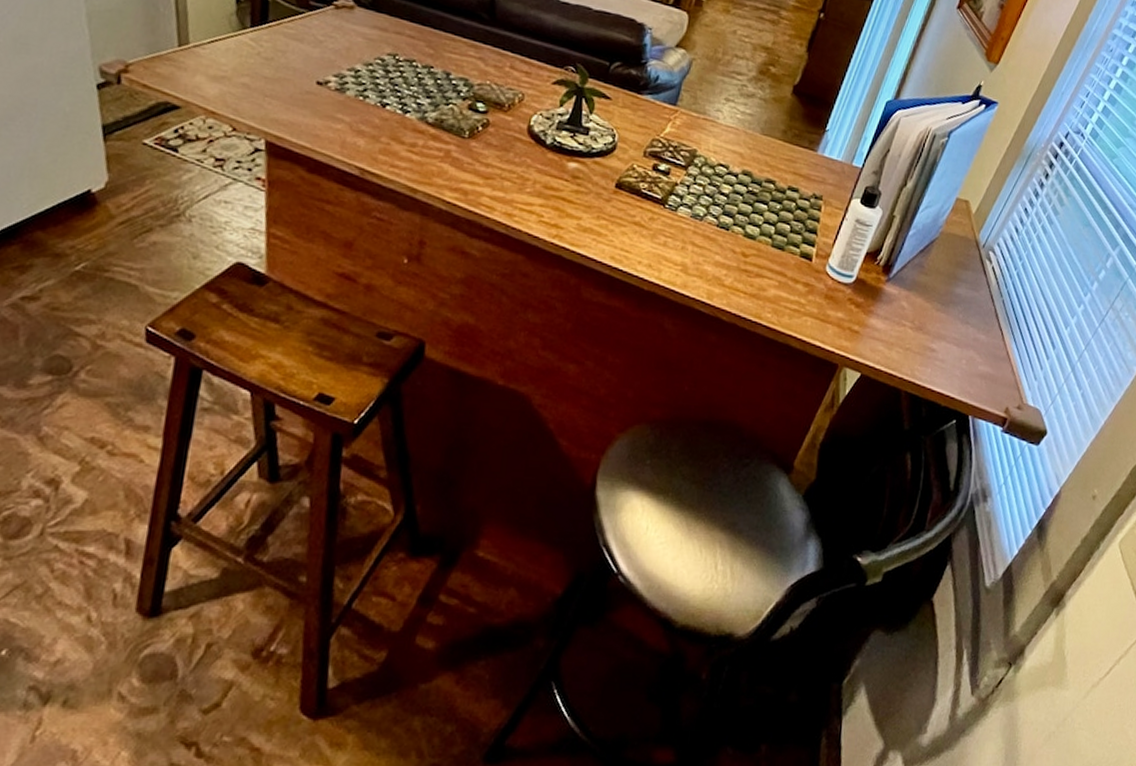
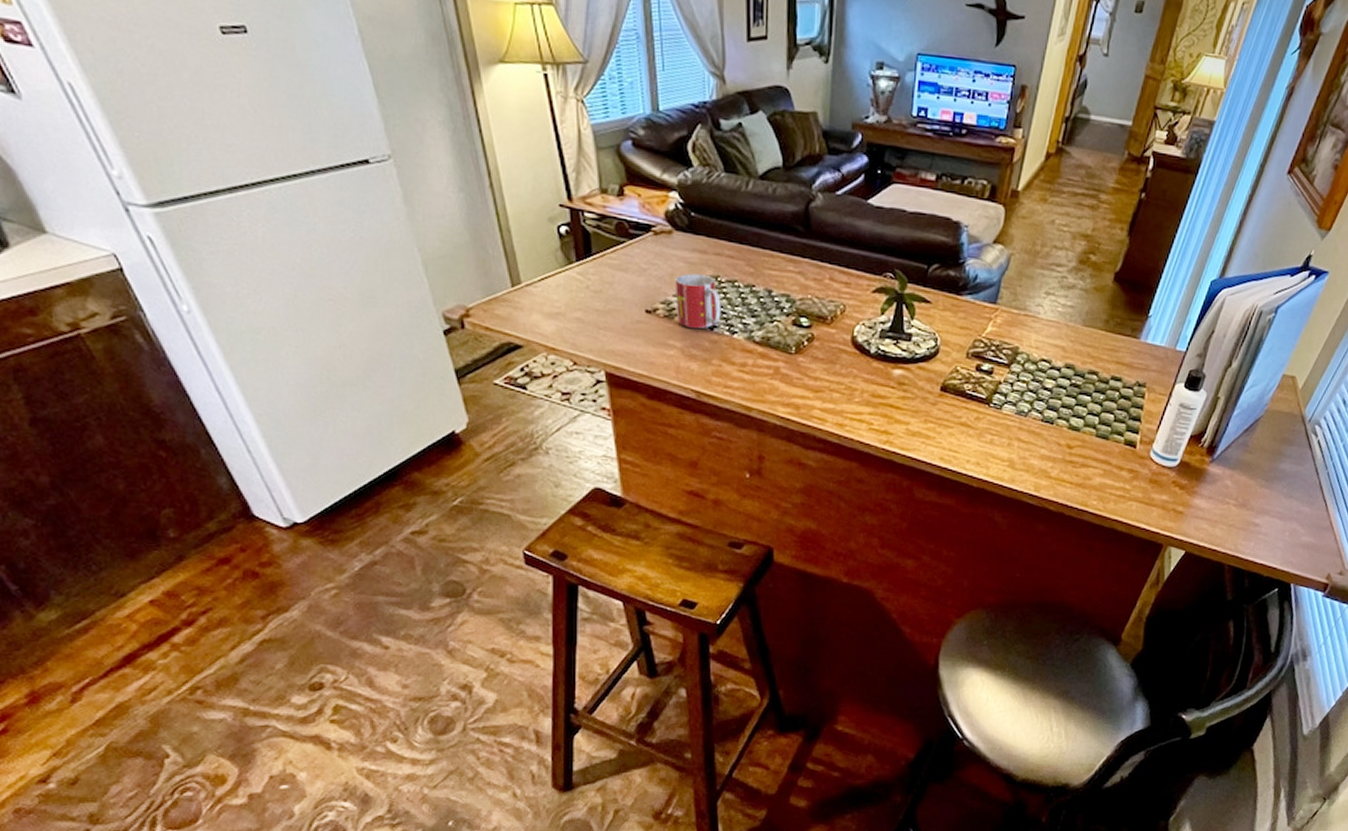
mug: none [348,49,397,105] -> present [674,273,721,328]

